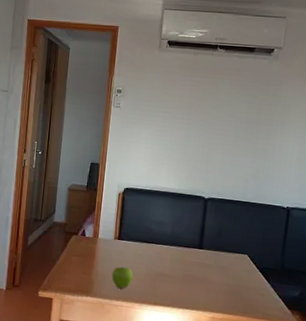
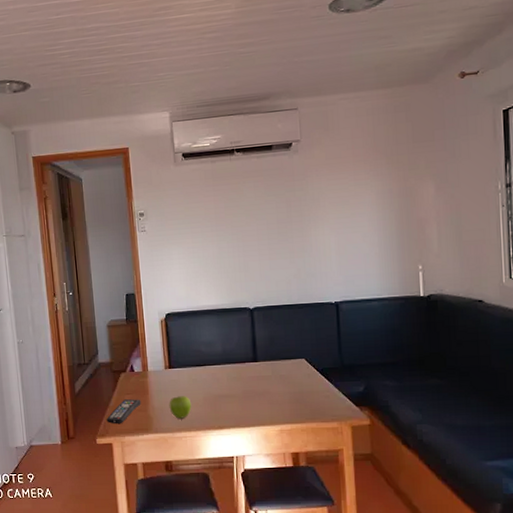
remote control: none [51,260,87,282] -> present [106,399,141,424]

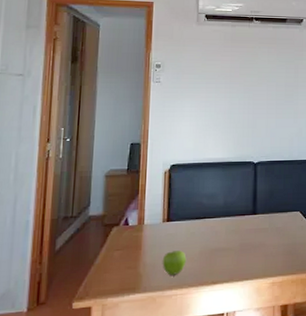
remote control: present [106,399,141,424] -> none [88,255,132,284]

